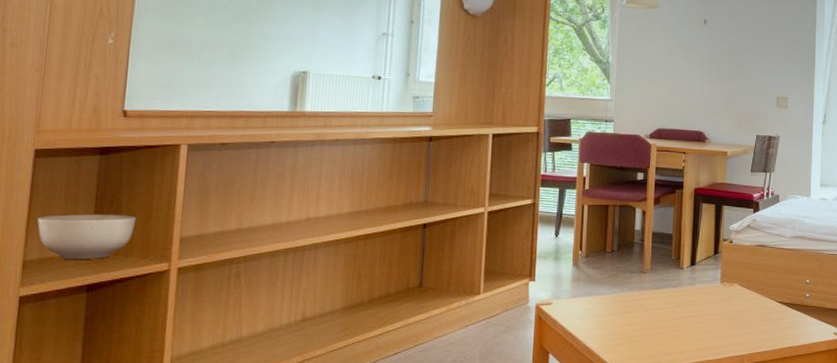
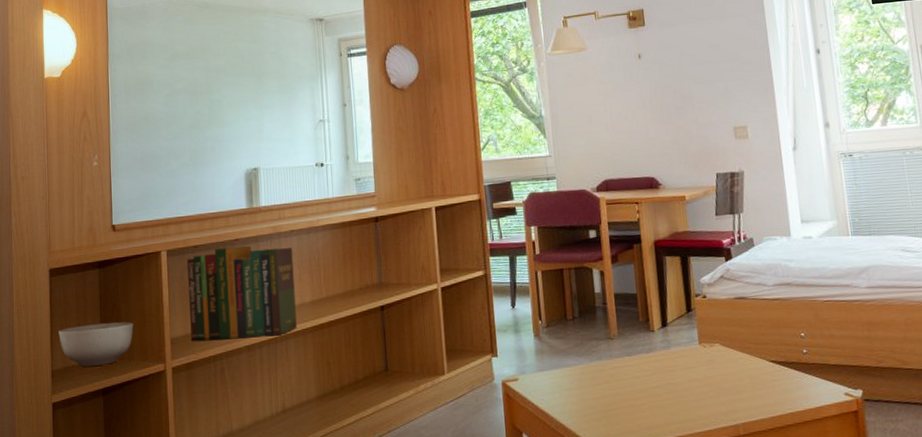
books: none [205,148,335,244] -> present [186,245,297,342]

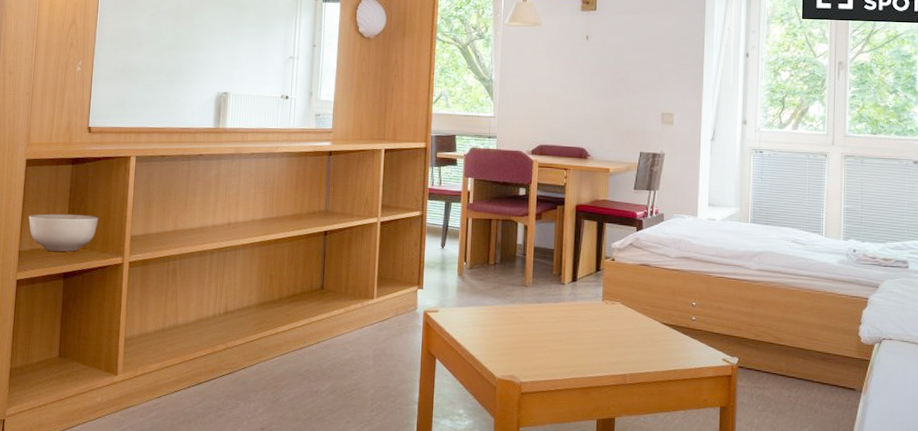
books: present [186,245,297,342] -> none [149,160,251,246]

